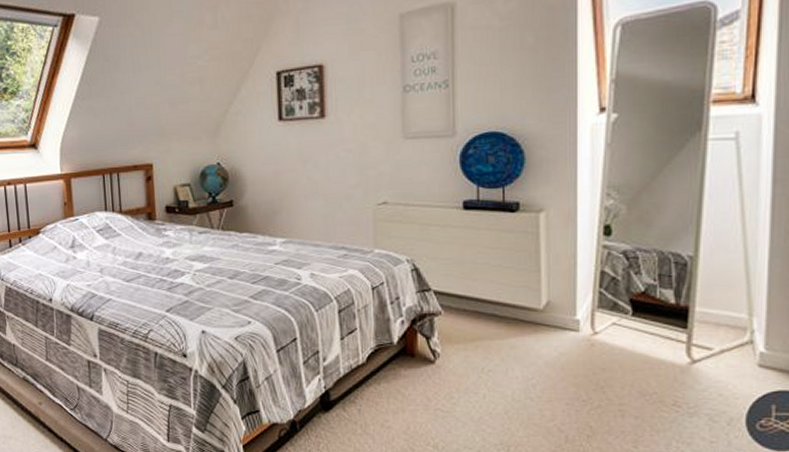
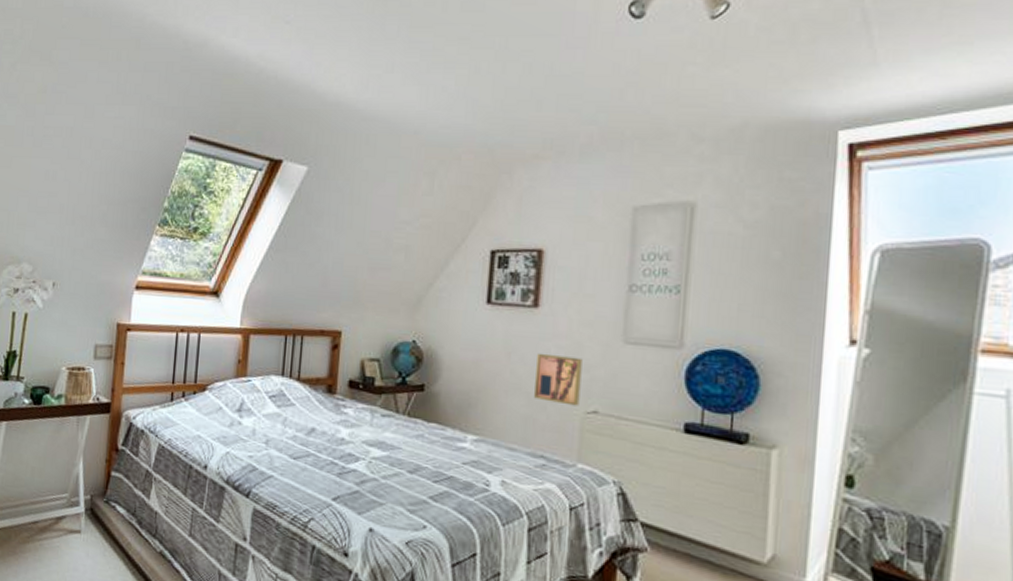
wall art: none [329,157,370,200] -> present [534,352,583,406]

